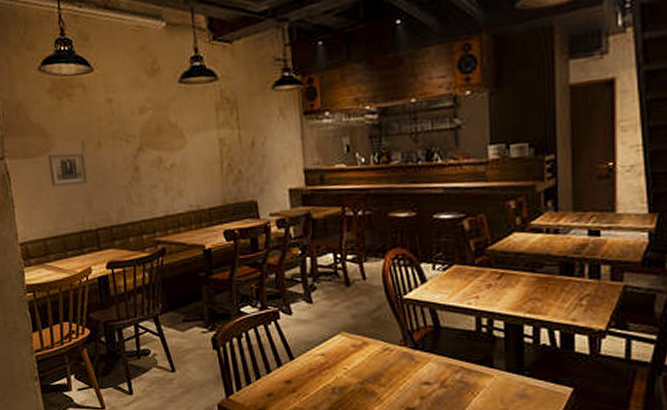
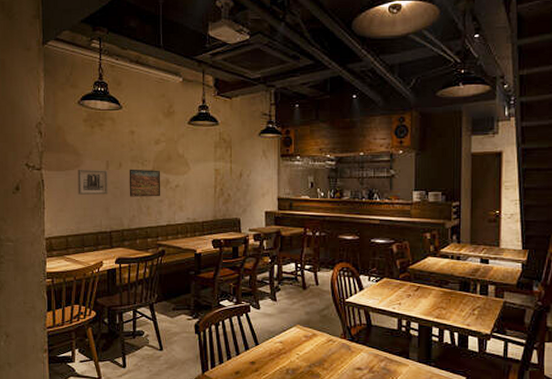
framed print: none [110,146,154,184] -> present [129,169,161,197]

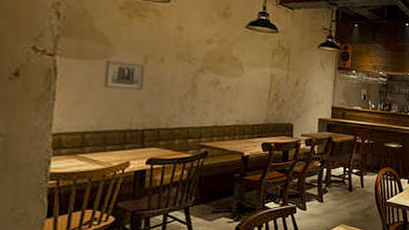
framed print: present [129,169,161,197] -> none [170,65,211,97]

